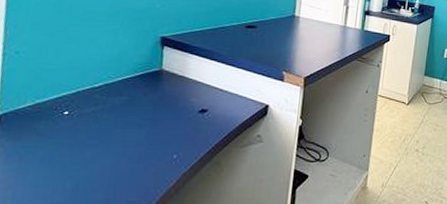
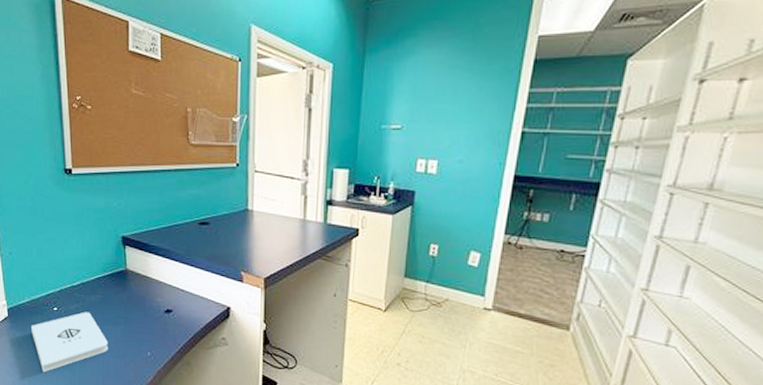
notepad: none [28,115,128,187] -> present [30,311,108,373]

